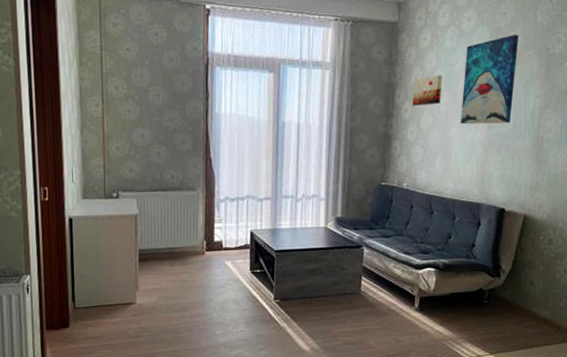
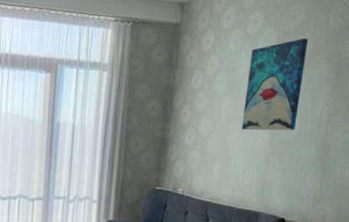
wall art: present [412,74,442,106] -> none [192,78,224,110]

